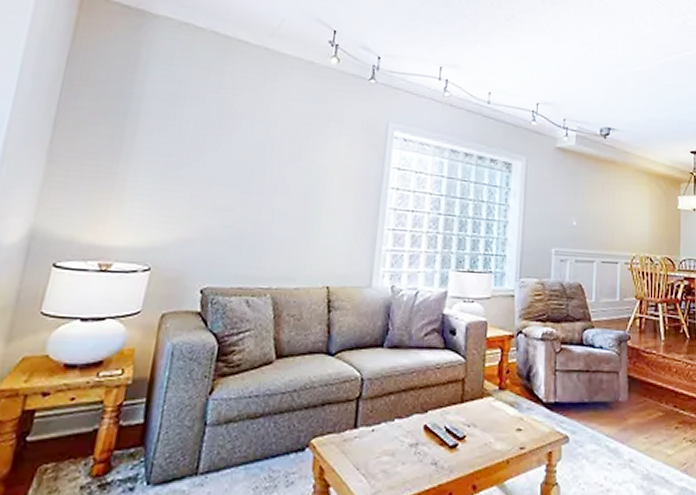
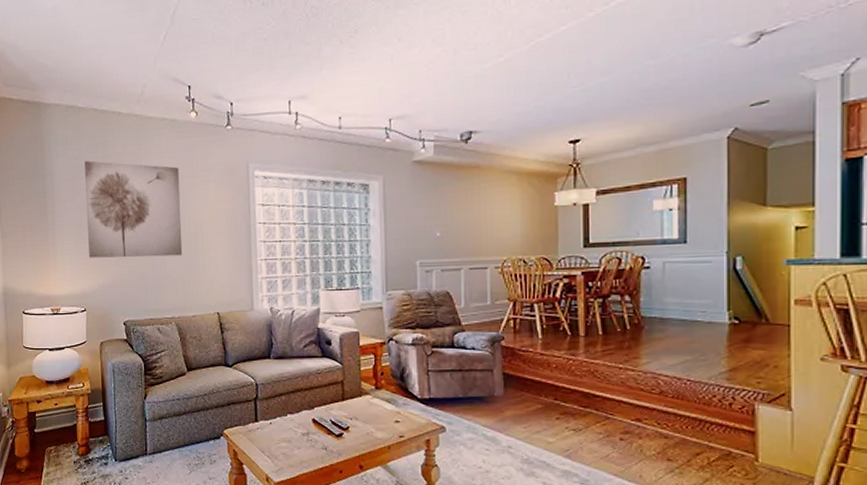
wall art: none [170,87,308,214] -> present [85,160,183,258]

